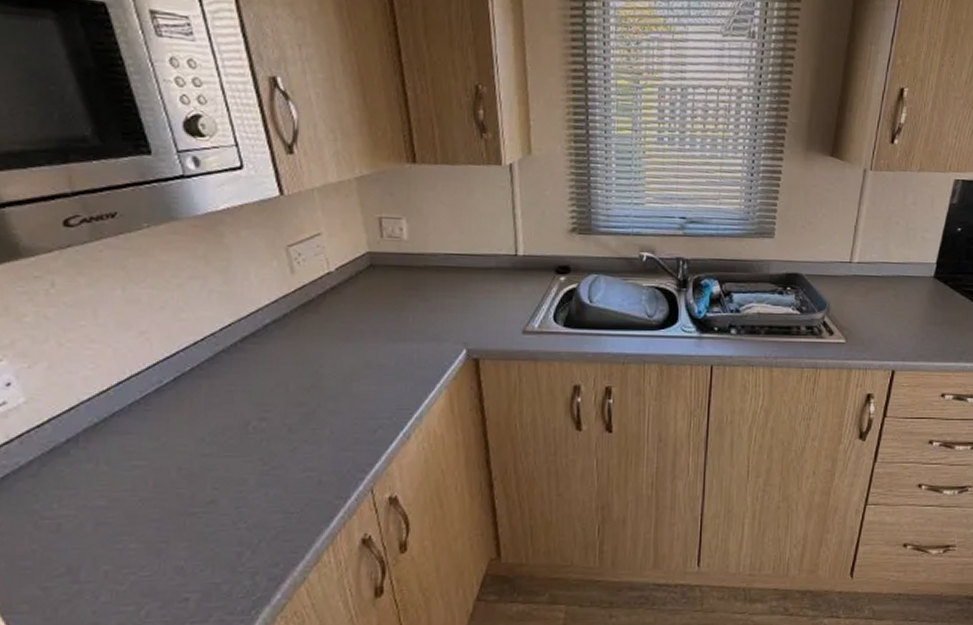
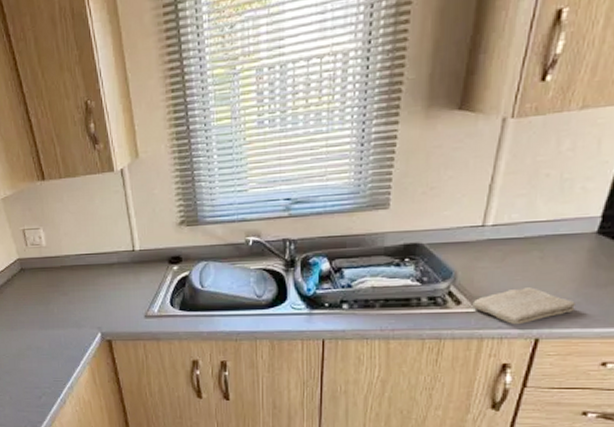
washcloth: none [843,322,922,357] -> present [472,287,577,325]

